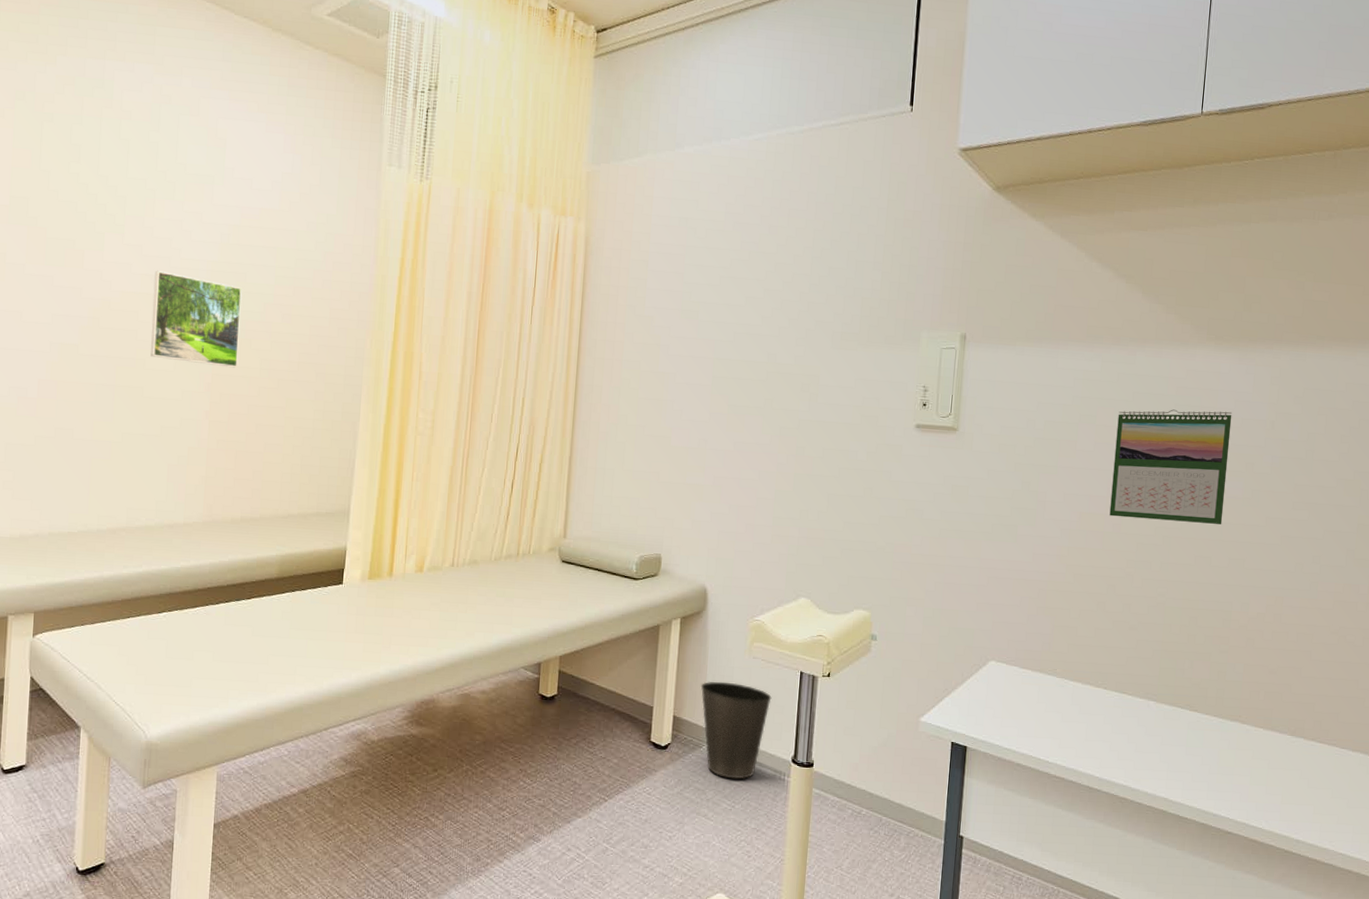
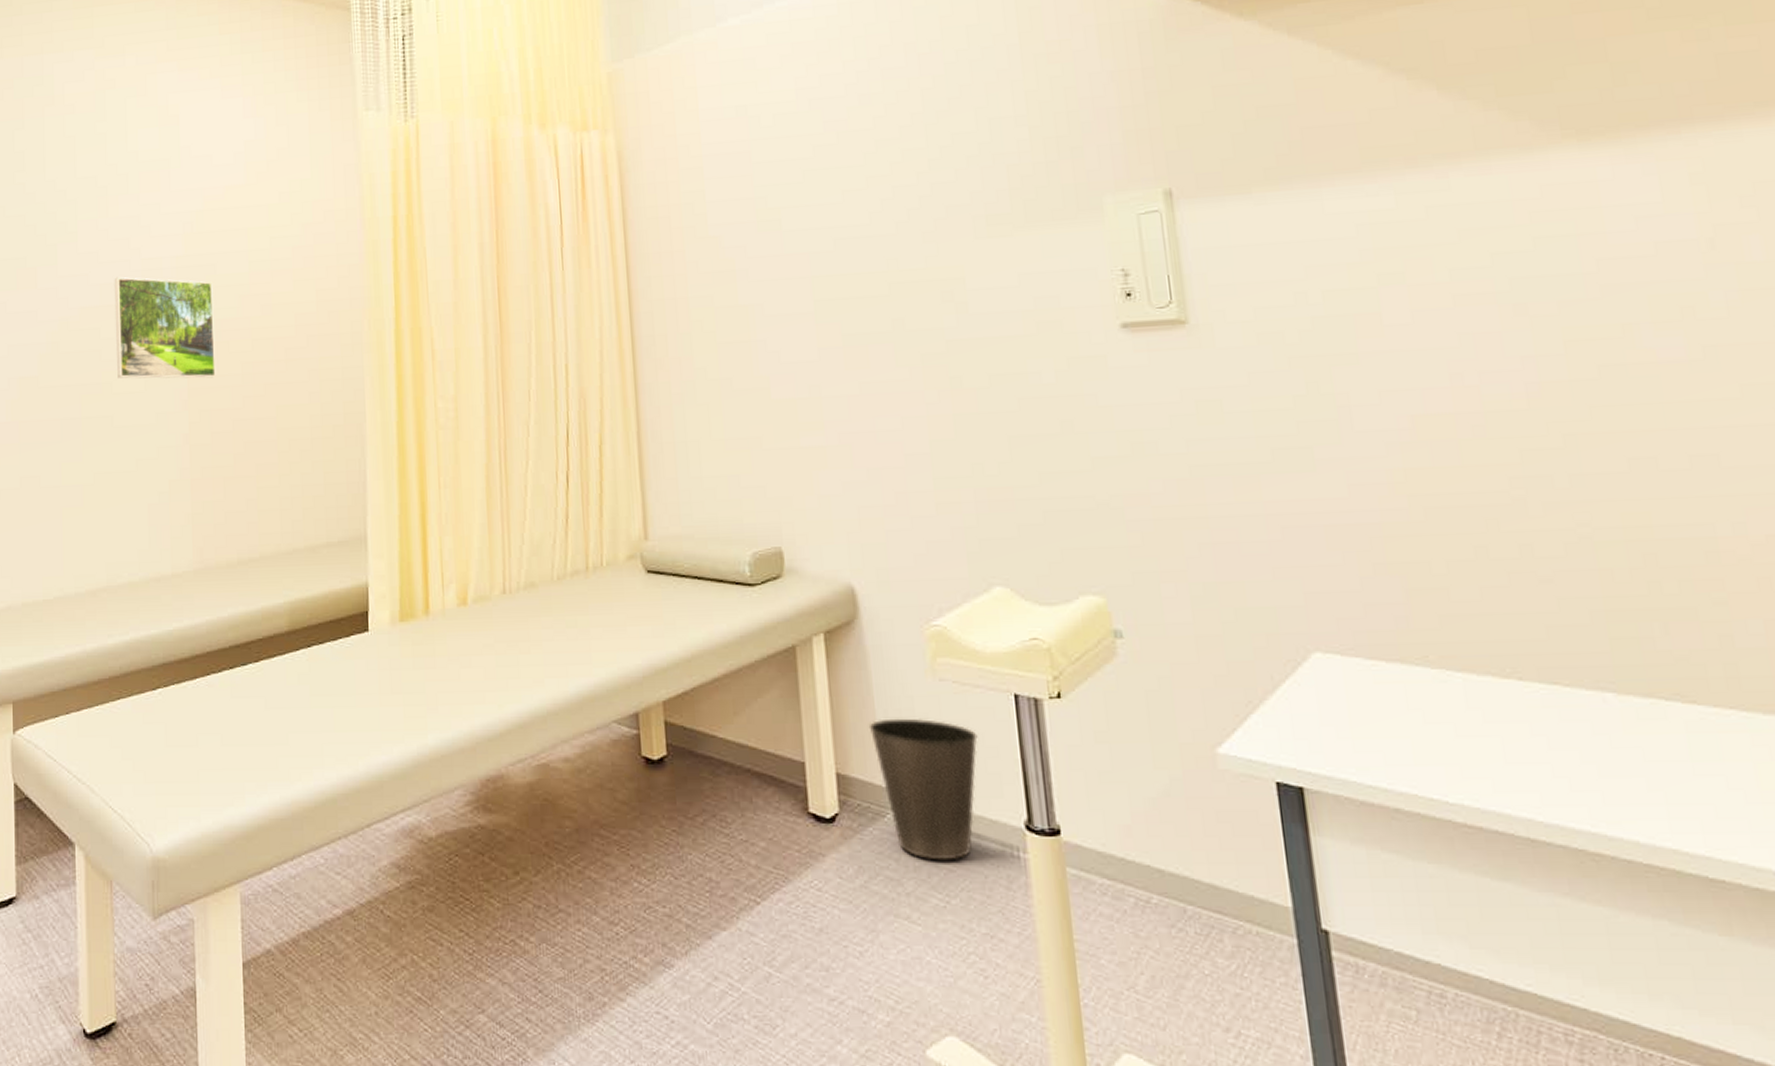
calendar: present [1109,409,1232,524] -> none [1440,234,1663,415]

